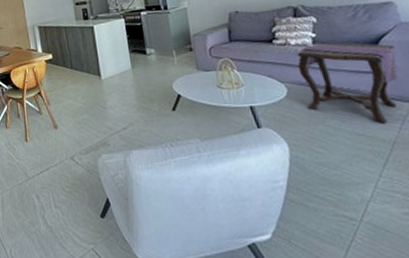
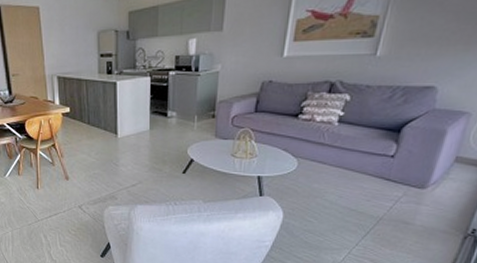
side table: present [296,42,398,123] -> none [311,121,418,202]

